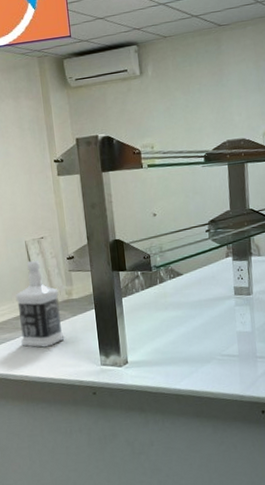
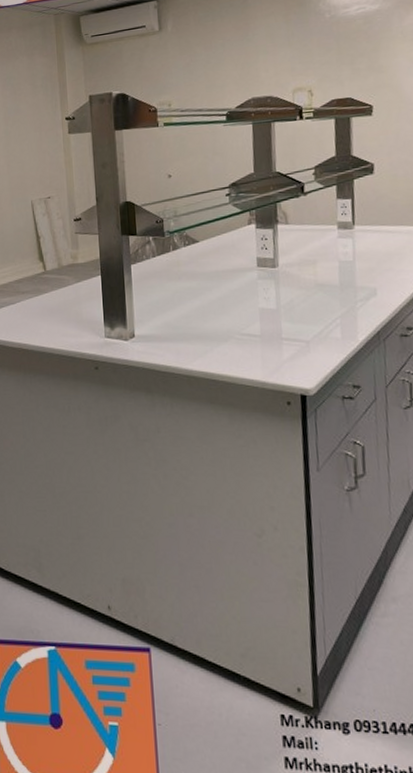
bottle: present [15,260,65,348] -> none [18,220,67,314]

